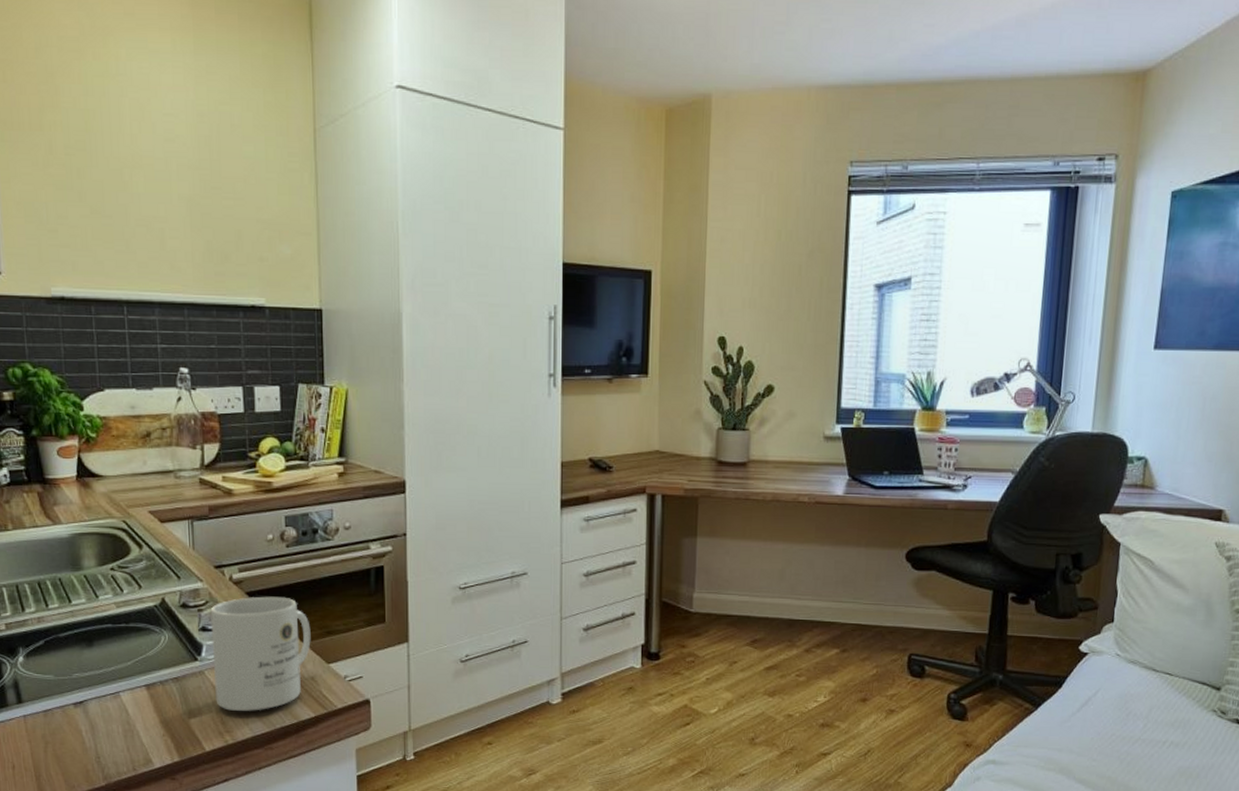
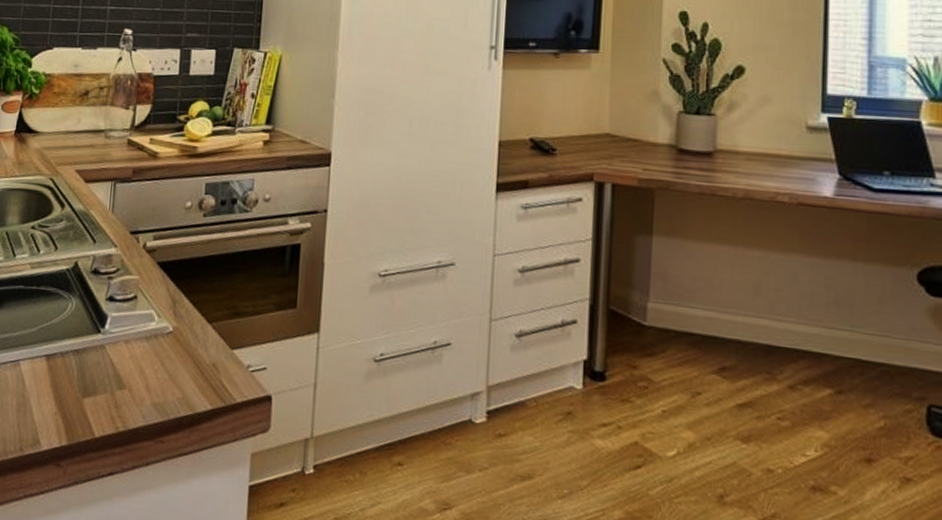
mug: present [210,596,311,711] -> none [112,268,218,396]

